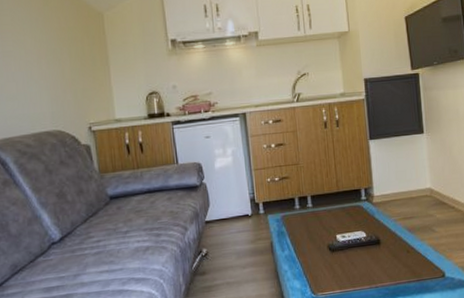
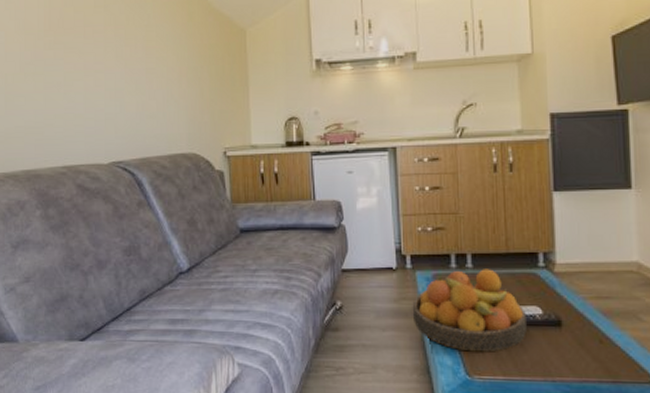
fruit bowl: none [266,206,356,275] -> present [412,269,528,352]

